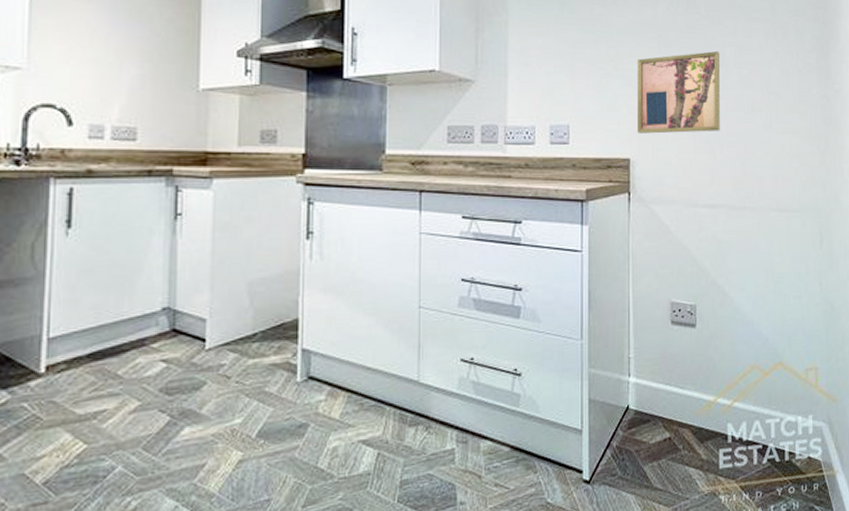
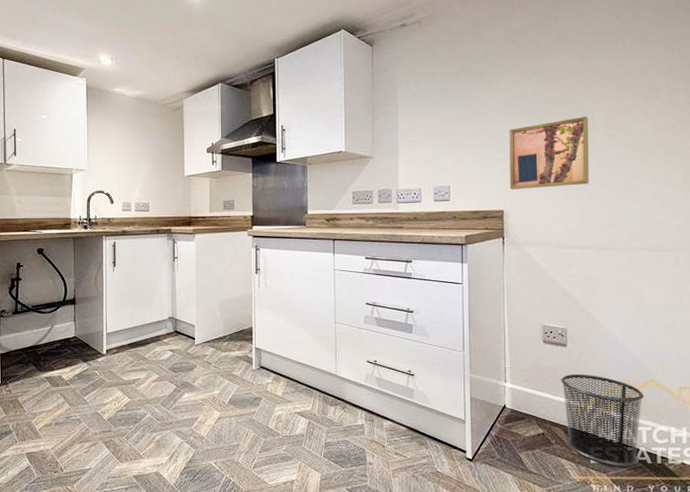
waste bin: none [689,360,773,470] -> present [561,374,645,466]

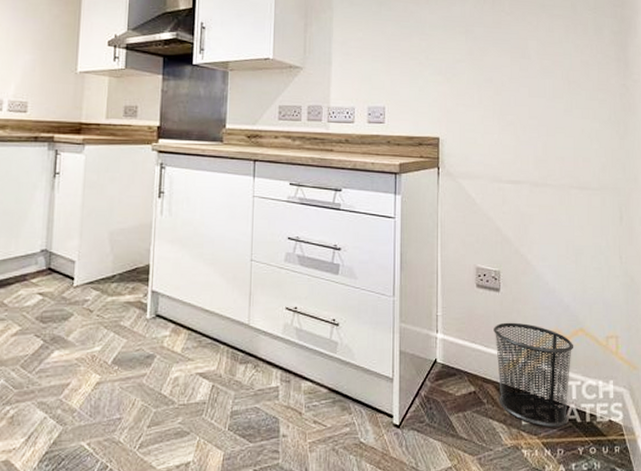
wall art: present [509,116,589,190] -> none [447,43,523,116]

